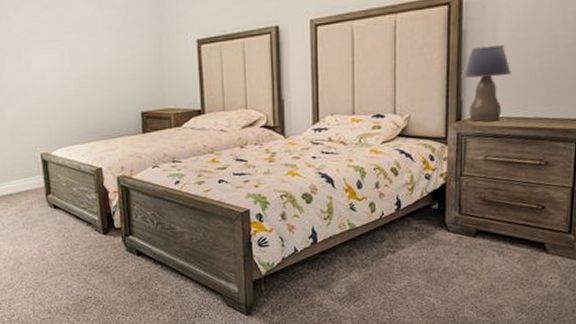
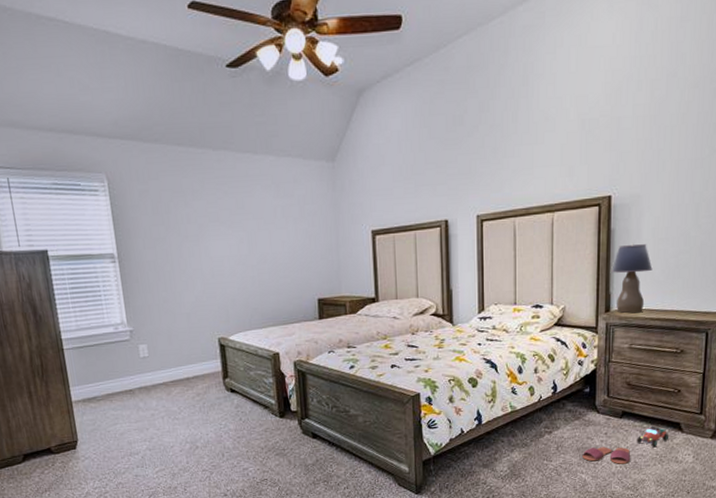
slippers: none [429,268,487,288] -> present [581,447,631,464]
toy truck: none [493,245,531,270] -> present [636,425,668,448]

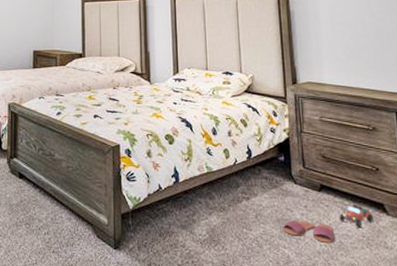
table lamp: present [611,242,653,314] -> none [294,24,334,88]

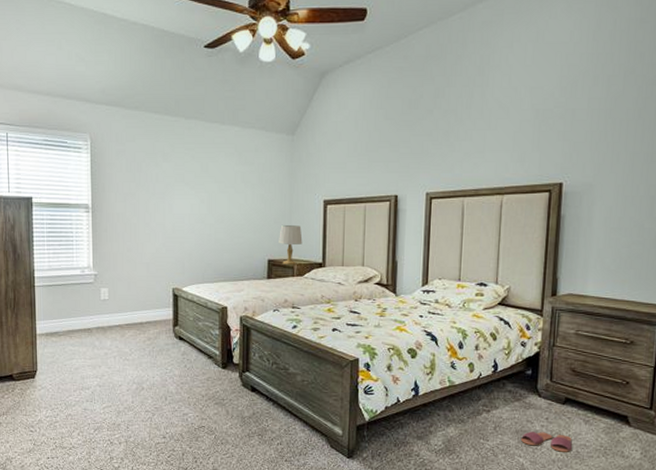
table lamp: none [43,19,64,56] -> present [279,224,303,266]
toy truck: present [339,203,373,228] -> none [579,415,614,439]

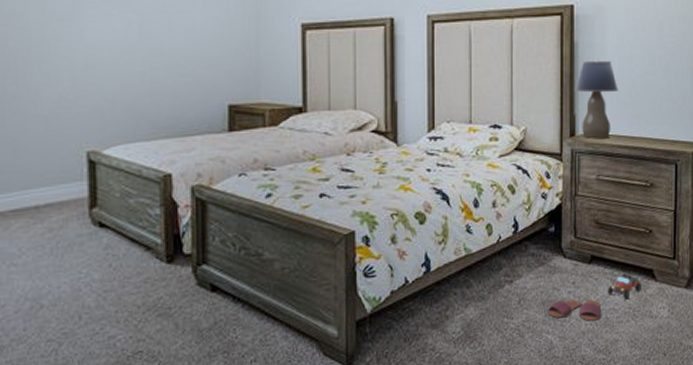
table lamp: present [279,224,303,266] -> none [242,56,275,112]
table lamp: none [559,230,603,300] -> present [575,58,618,139]
toy truck: none [579,415,614,439] -> present [607,273,641,300]

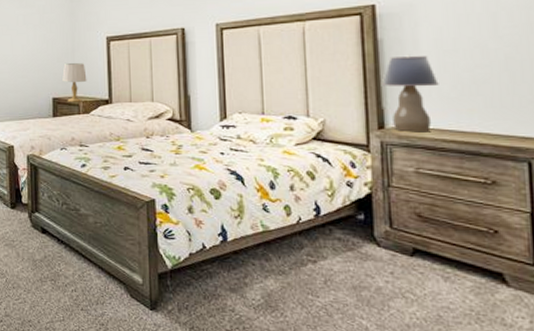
table lamp: none [242,56,275,112] -> present [62,62,87,103]
slippers: present [547,299,602,321] -> none [359,288,432,316]
toy truck: present [607,273,641,300] -> none [438,271,487,301]

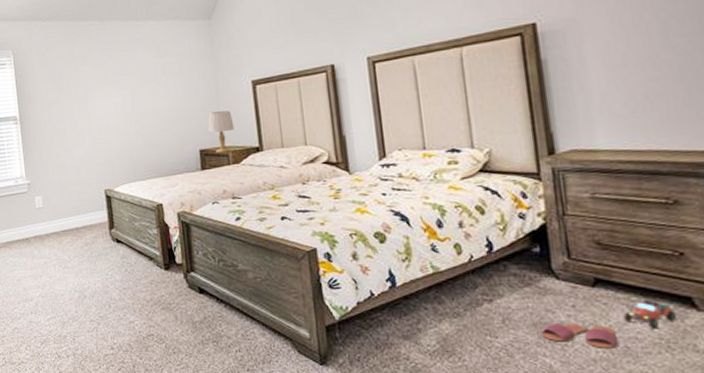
slippers: none [359,288,432,316] -> present [541,323,619,348]
table lamp: present [382,54,439,133] -> none [549,72,610,156]
toy truck: none [438,271,487,301] -> present [623,299,676,329]

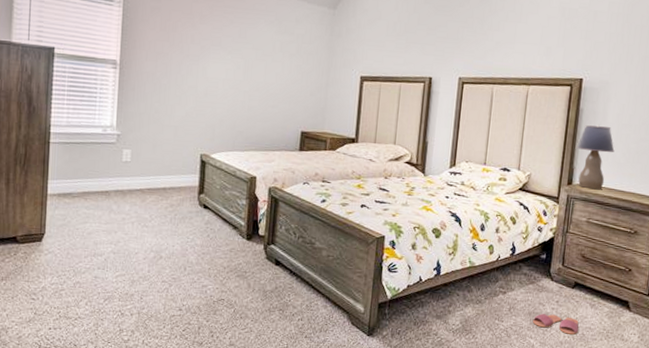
table lamp: present [208,110,235,154] -> none [313,97,337,139]
table lamp: none [549,72,610,156] -> present [576,124,615,190]
toy truck: present [623,299,676,329] -> none [586,300,617,323]

